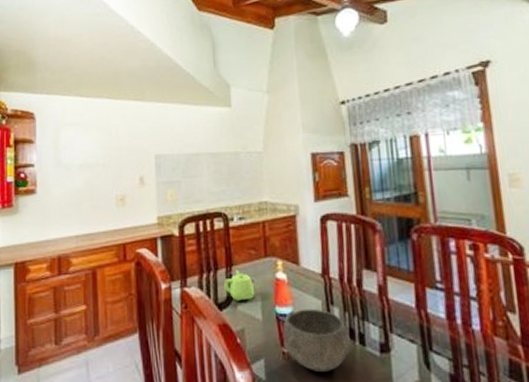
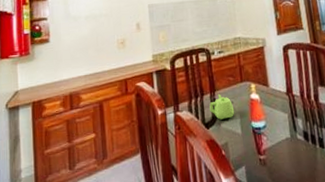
bowl: present [282,308,351,372] -> none [258,121,313,173]

